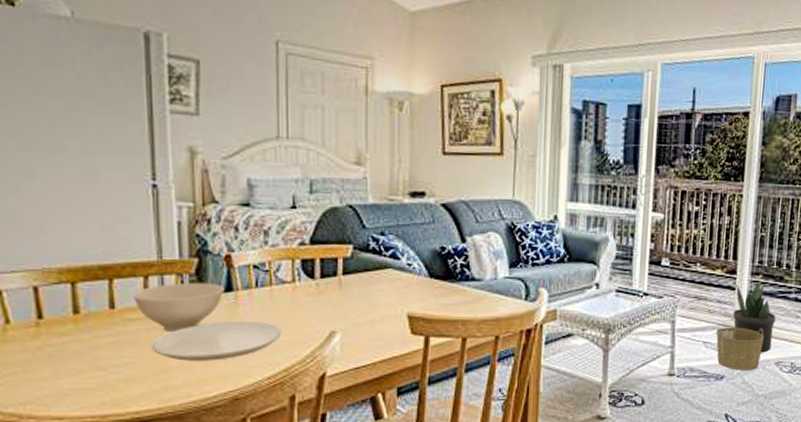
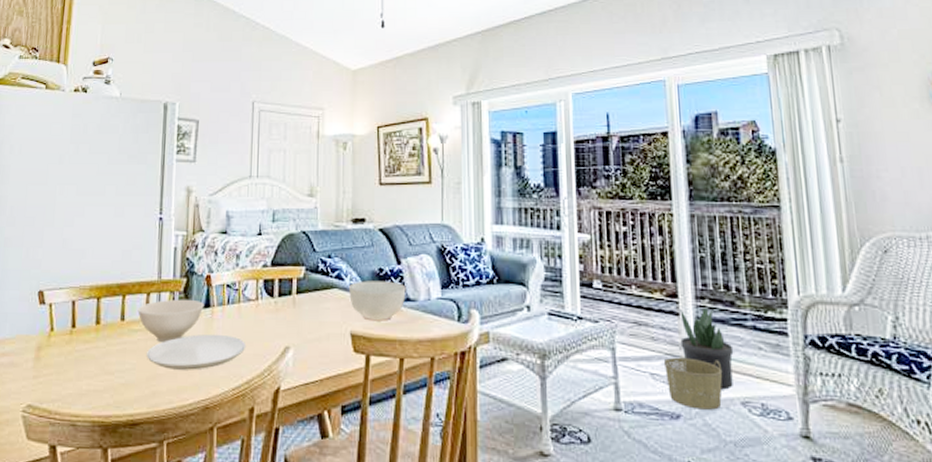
bowl: none [405,260,471,302] -> present [348,280,406,321]

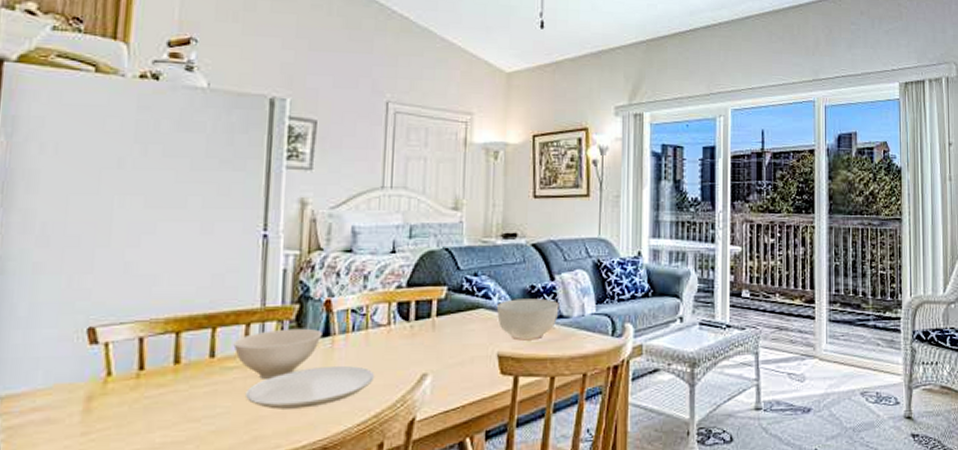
basket: present [663,357,723,410] -> none [799,356,848,402]
planter: present [680,307,734,390] -> none [814,311,857,383]

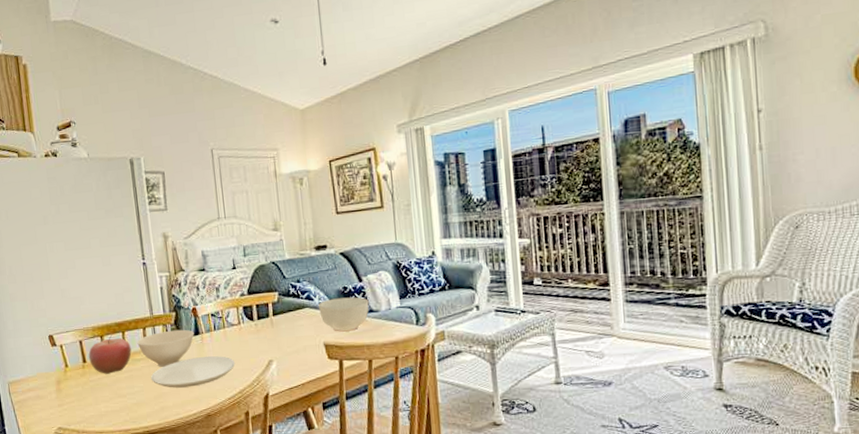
fruit: none [150,331,222,388] -> present [88,334,132,374]

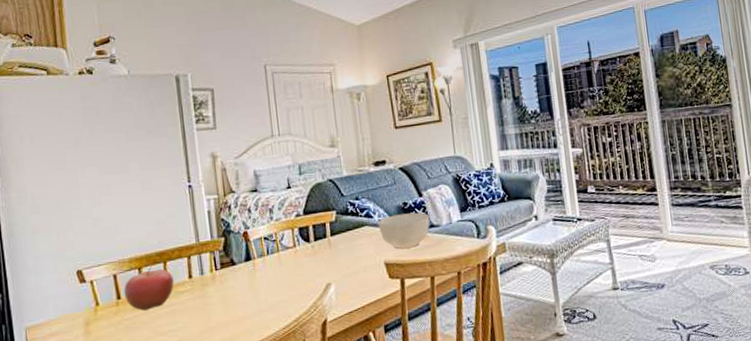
bowl: present [137,329,194,368] -> none [180,255,245,299]
plate: present [151,356,236,388] -> none [196,282,291,321]

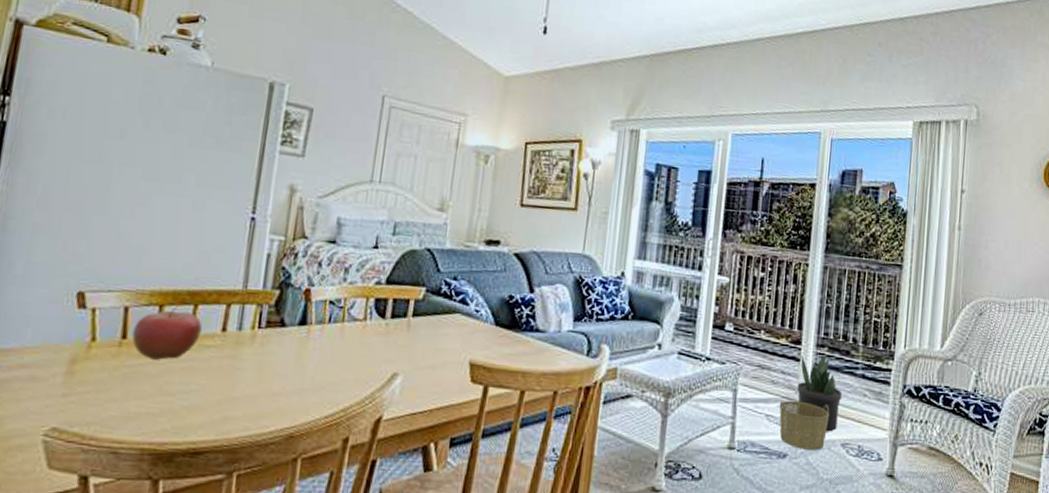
bowl: present [377,212,430,250] -> none [472,307,537,352]
basket: none [648,236,695,278] -> present [779,400,830,450]
planter: none [658,195,703,259] -> present [797,355,843,432]

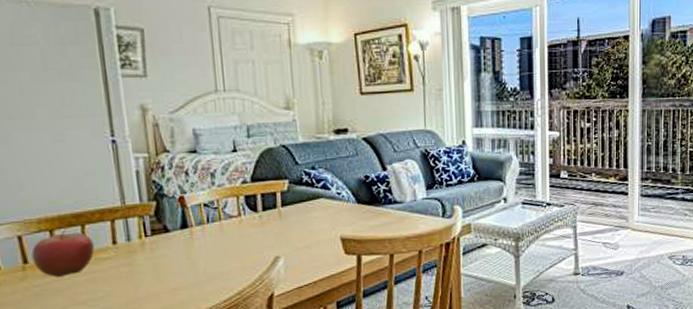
basket: present [779,400,830,450] -> none [613,227,657,266]
planter: present [797,355,843,432] -> none [627,186,667,249]

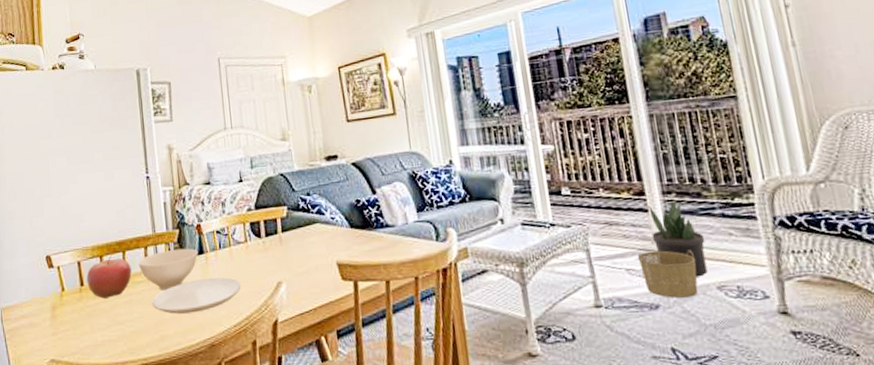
bowl: none [102,222,181,268] -> present [138,248,198,291]
plate: none [121,252,234,292] -> present [152,277,242,314]
basket: none [613,227,657,266] -> present [637,249,698,298]
planter: none [627,186,667,249] -> present [648,201,708,277]

